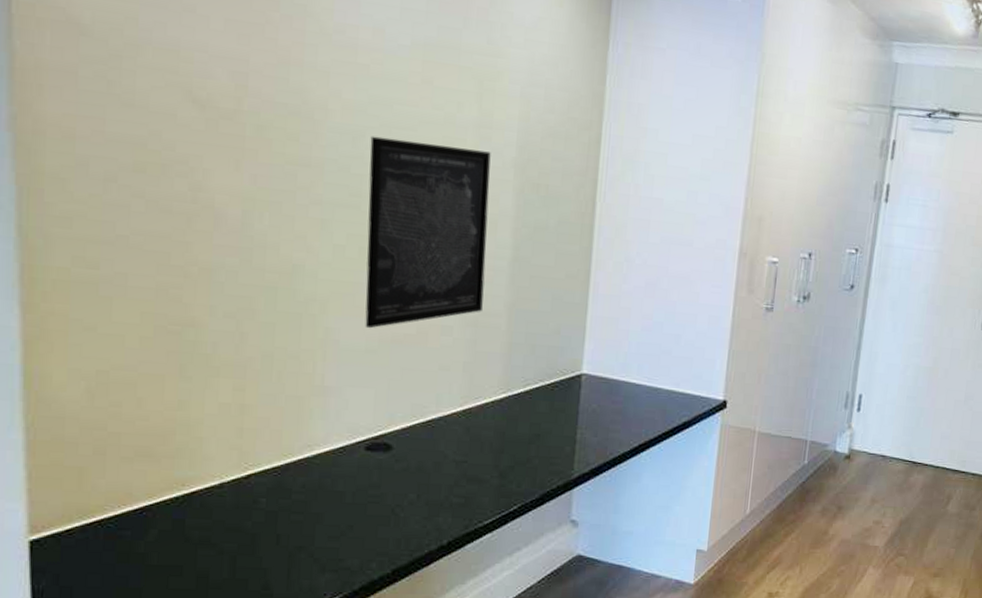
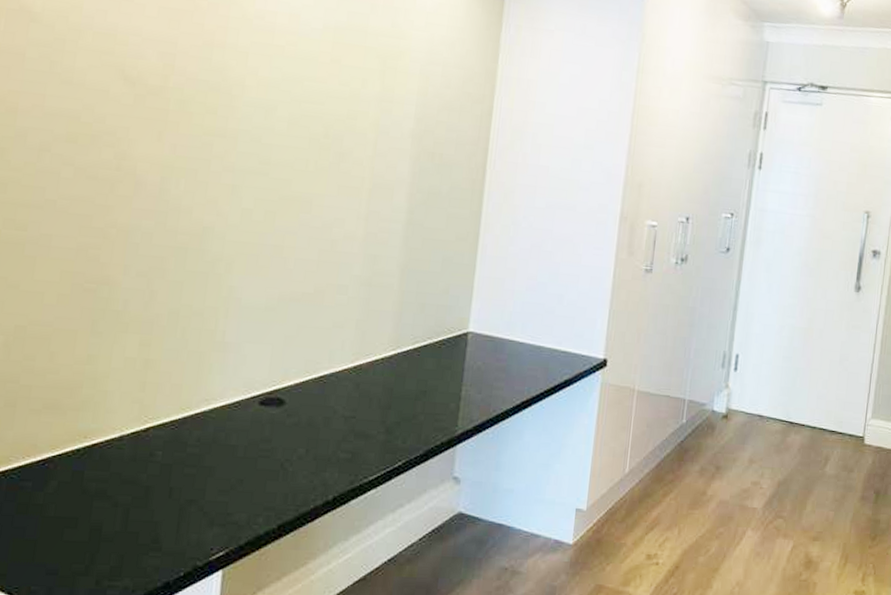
wall art: present [365,136,491,329] -> none [266,109,391,288]

